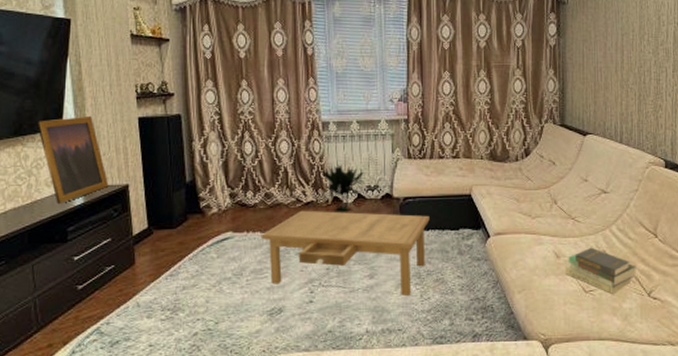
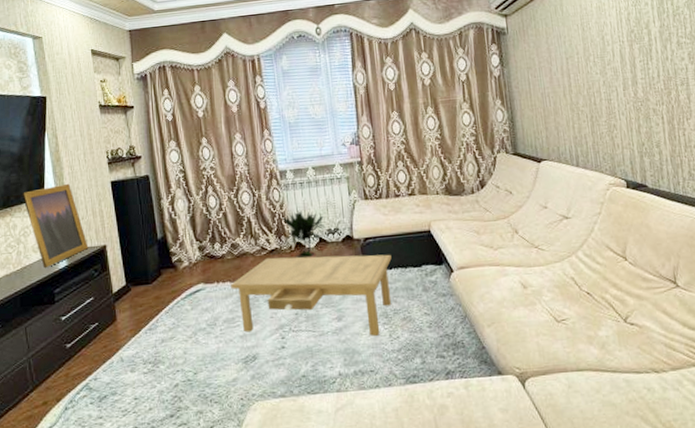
books: present [564,247,637,294] -> none [533,275,609,322]

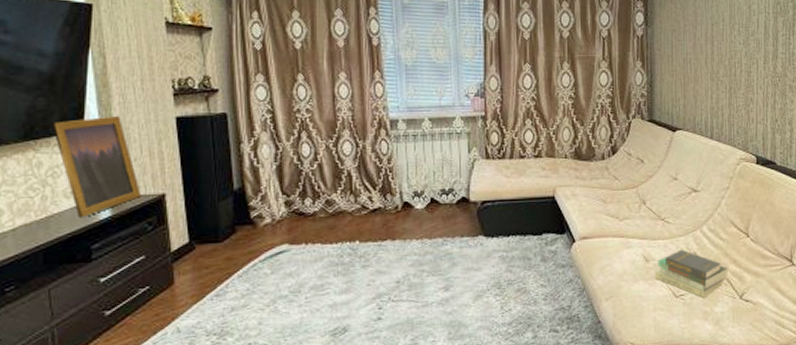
coffee table: present [231,254,392,336] -> none [322,217,510,308]
potted plant: present [282,211,326,259] -> none [389,167,439,221]
books: none [533,275,609,322] -> present [654,249,728,298]

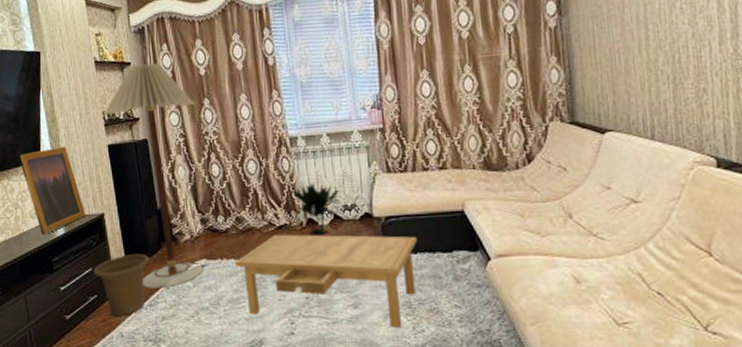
basket: none [147,239,220,311] -> present [94,254,150,317]
floor lamp: none [174,30,287,277] -> present [104,63,204,288]
coffee table: none [322,217,510,308] -> present [235,234,417,327]
potted plant: none [389,167,439,221] -> present [292,183,342,237]
books: present [654,249,728,298] -> none [588,269,686,327]

